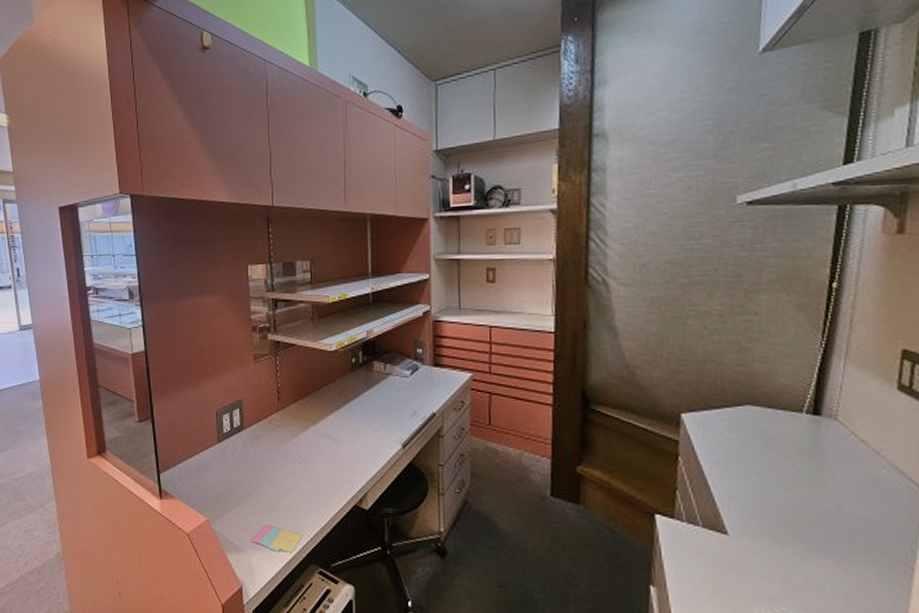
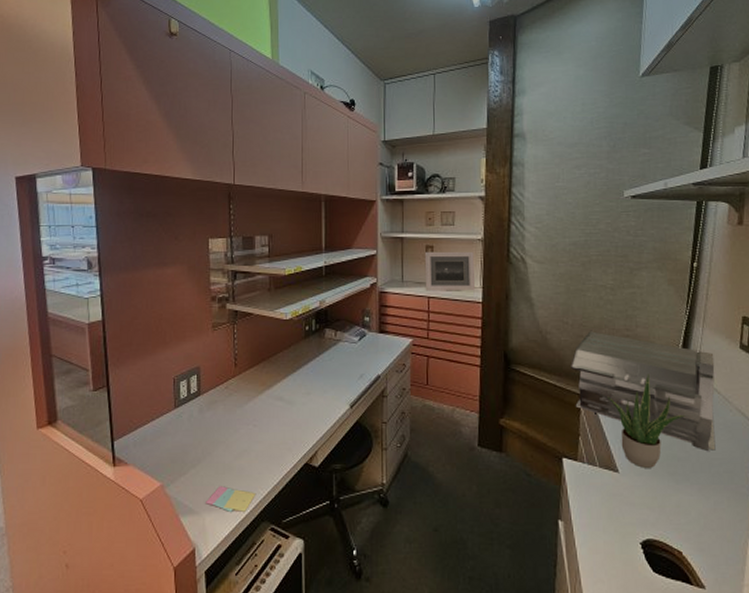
picture frame: none [485,273,545,320] -> present [424,251,475,291]
printer: none [666,365,861,516] -> present [571,330,716,452]
potted plant: none [712,418,820,532] -> present [606,374,686,468]

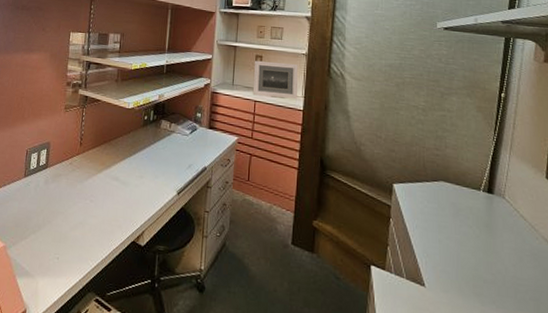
sticky notes: present [206,486,257,512] -> none [41,253,86,281]
printer: present [571,330,716,452] -> none [382,146,522,277]
potted plant: present [606,374,686,468] -> none [415,193,492,286]

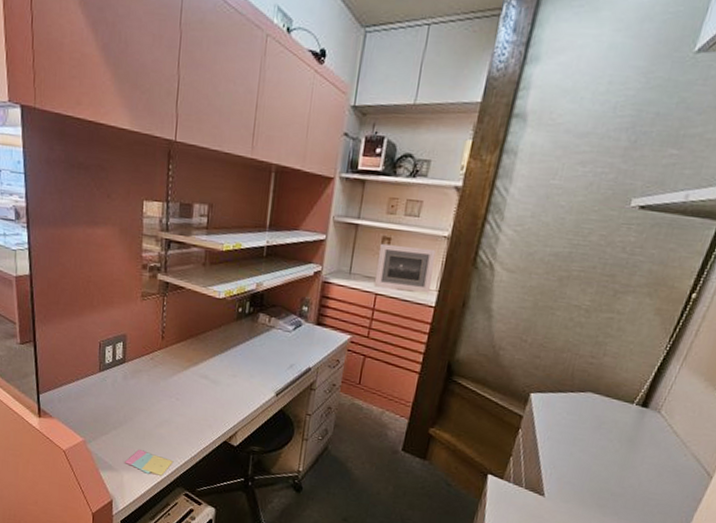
sticky notes: none [41,253,86,281] -> present [125,449,174,476]

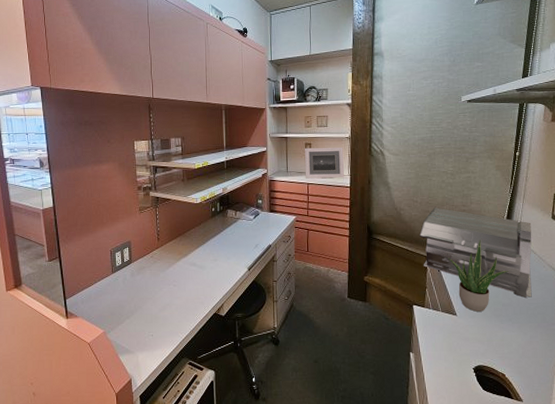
sticky notes: present [125,449,174,476] -> none [138,332,177,351]
printer: none [514,352,685,492] -> present [419,206,532,299]
potted plant: none [550,405,633,497] -> present [447,239,509,312]

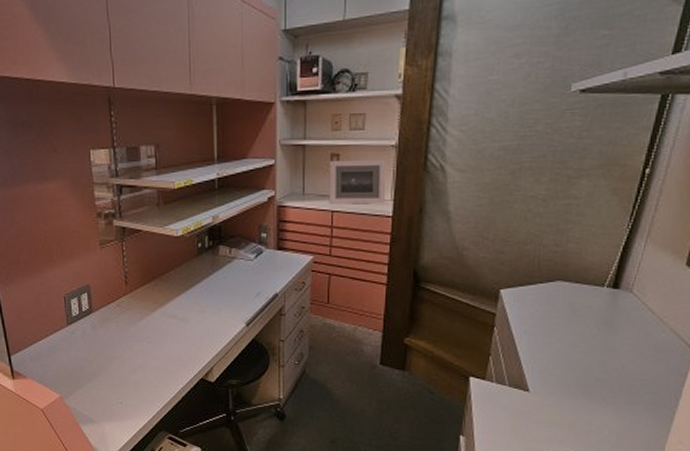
printer: present [419,206,532,299] -> none [487,245,654,373]
potted plant: present [447,239,509,312] -> none [524,292,612,388]

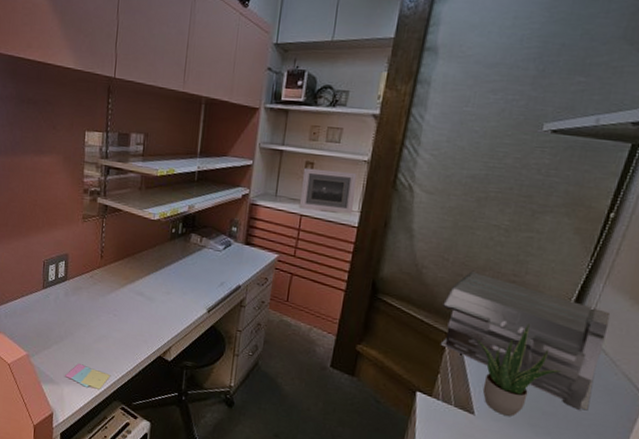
sticky notes: none [104,398,153,422] -> present [65,363,111,389]
printer: none [487,245,654,373] -> present [440,270,611,411]
potted plant: none [524,292,612,388] -> present [476,323,562,416]

